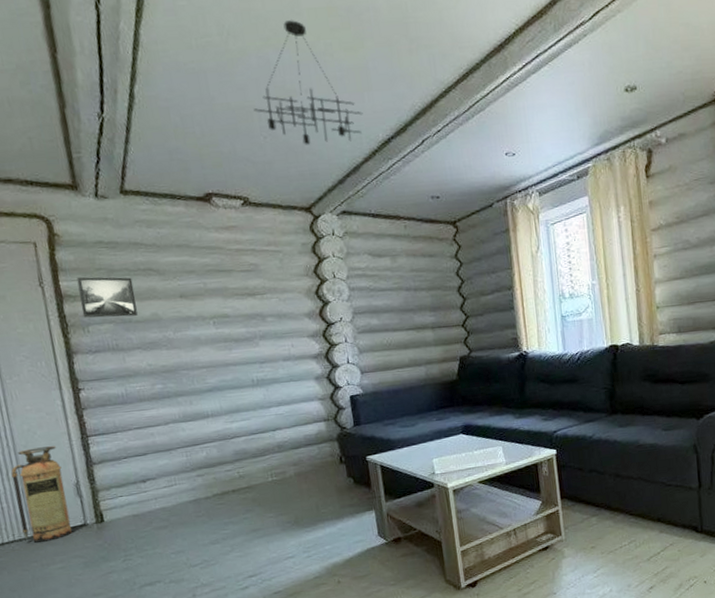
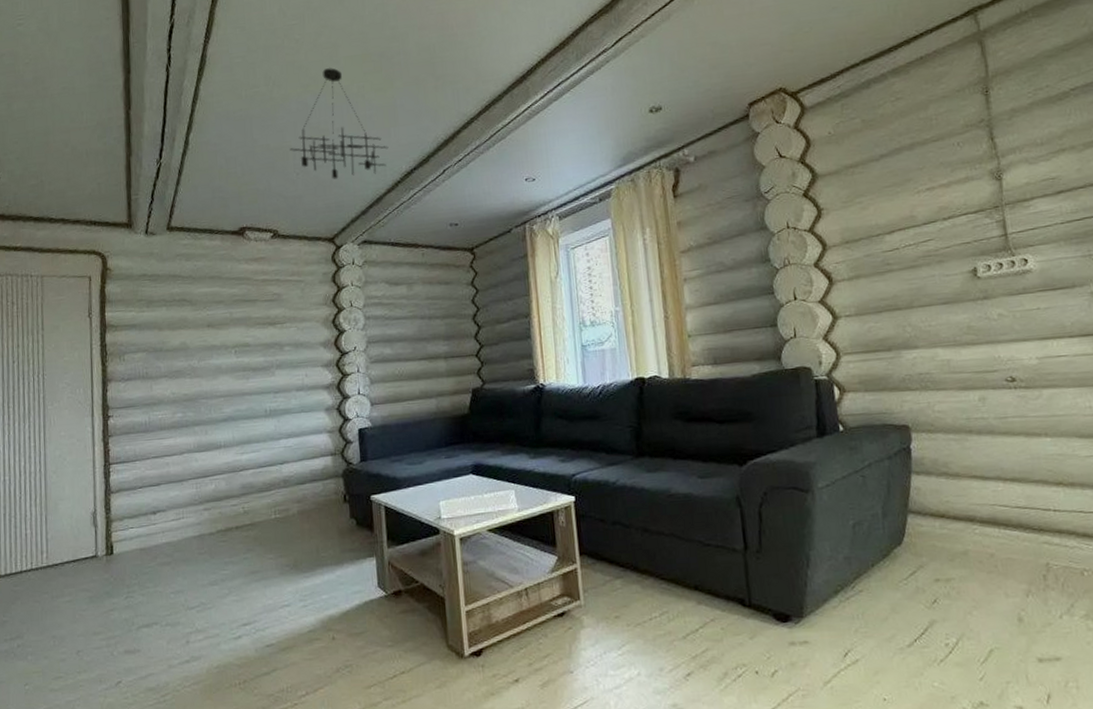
fire extinguisher: present [11,446,73,543] -> none [39,473,84,573]
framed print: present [76,276,138,318] -> none [120,307,168,347]

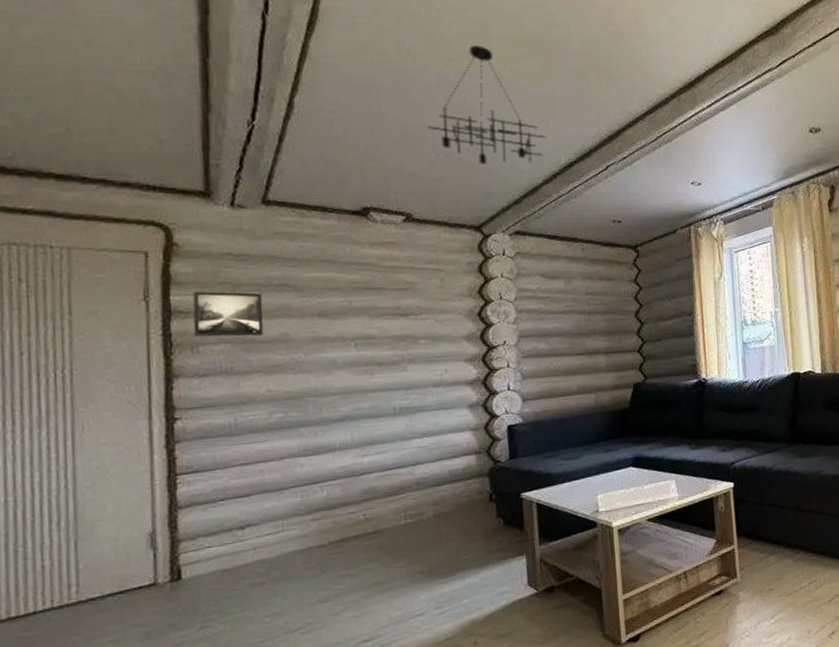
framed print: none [120,307,168,347] -> present [192,291,263,337]

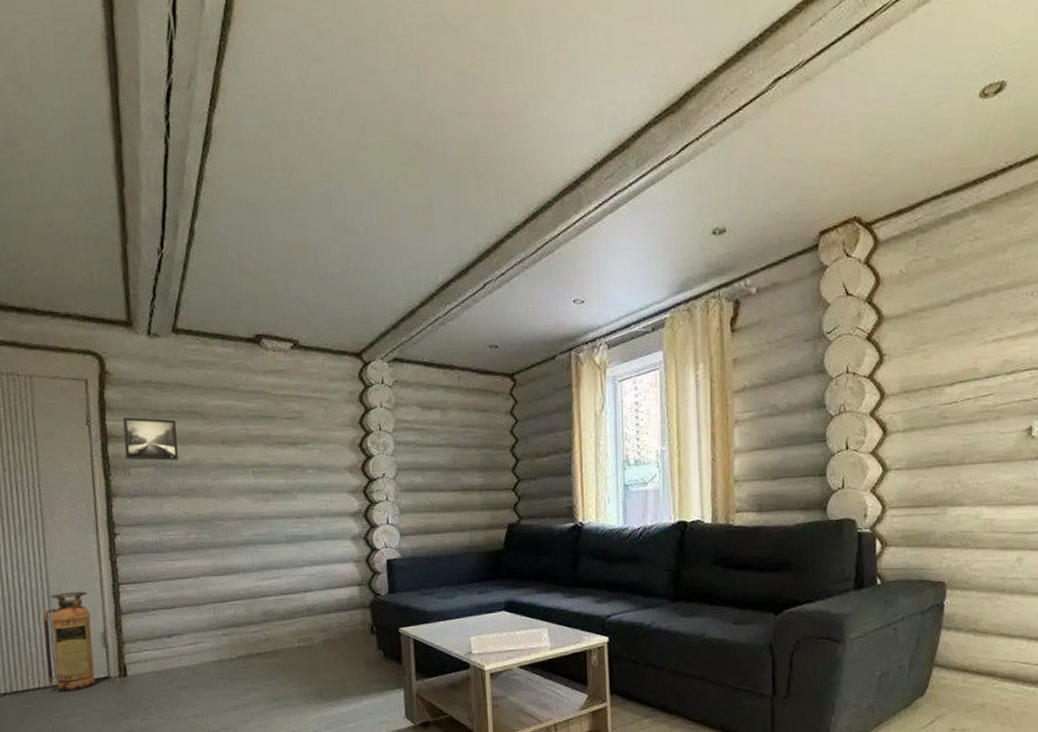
fire extinguisher: none [64,487,136,610] -> present [42,592,96,692]
chandelier: present [428,45,546,164] -> none [311,154,423,286]

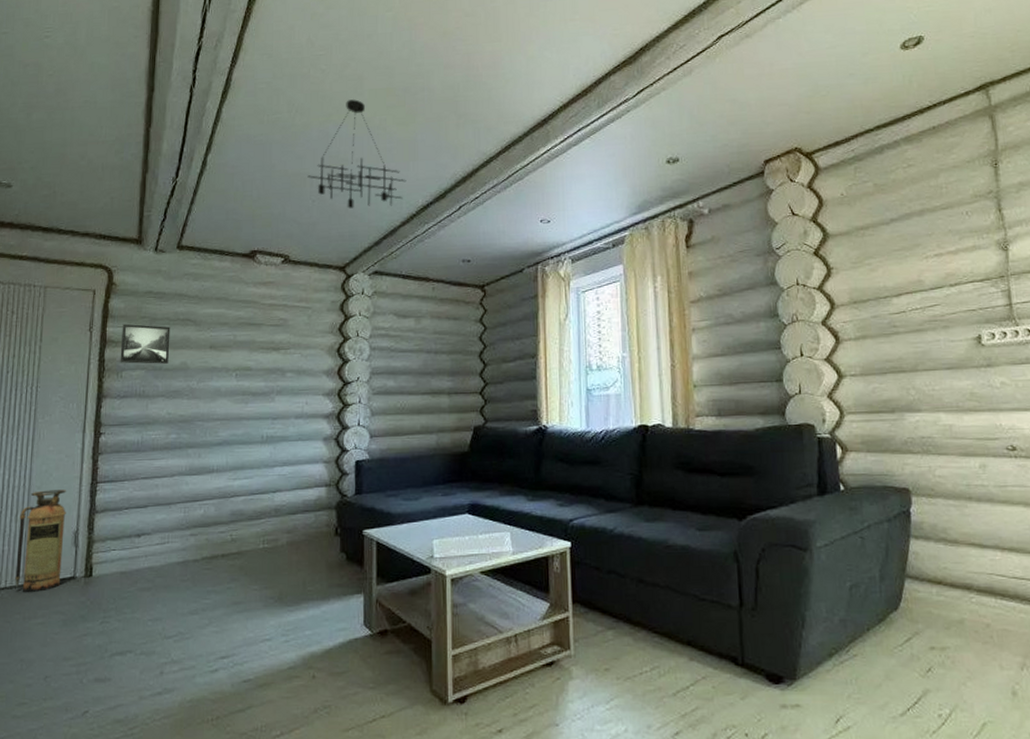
chandelier: none [311,154,423,286] -> present [307,99,406,209]

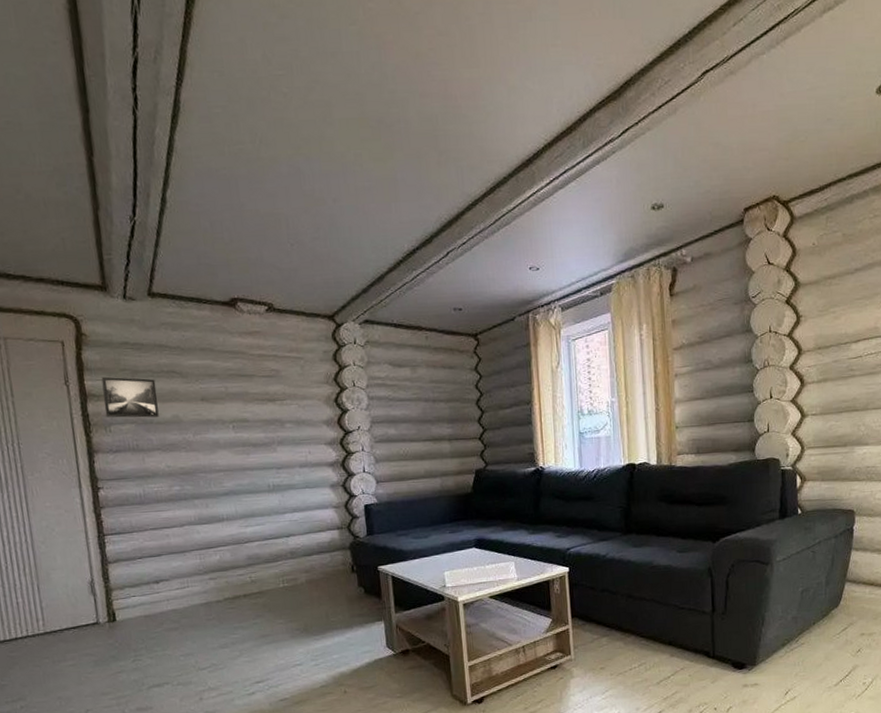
fire extinguisher: present [14,490,66,592] -> none [28,543,85,639]
chandelier: present [307,99,406,209] -> none [282,130,390,254]

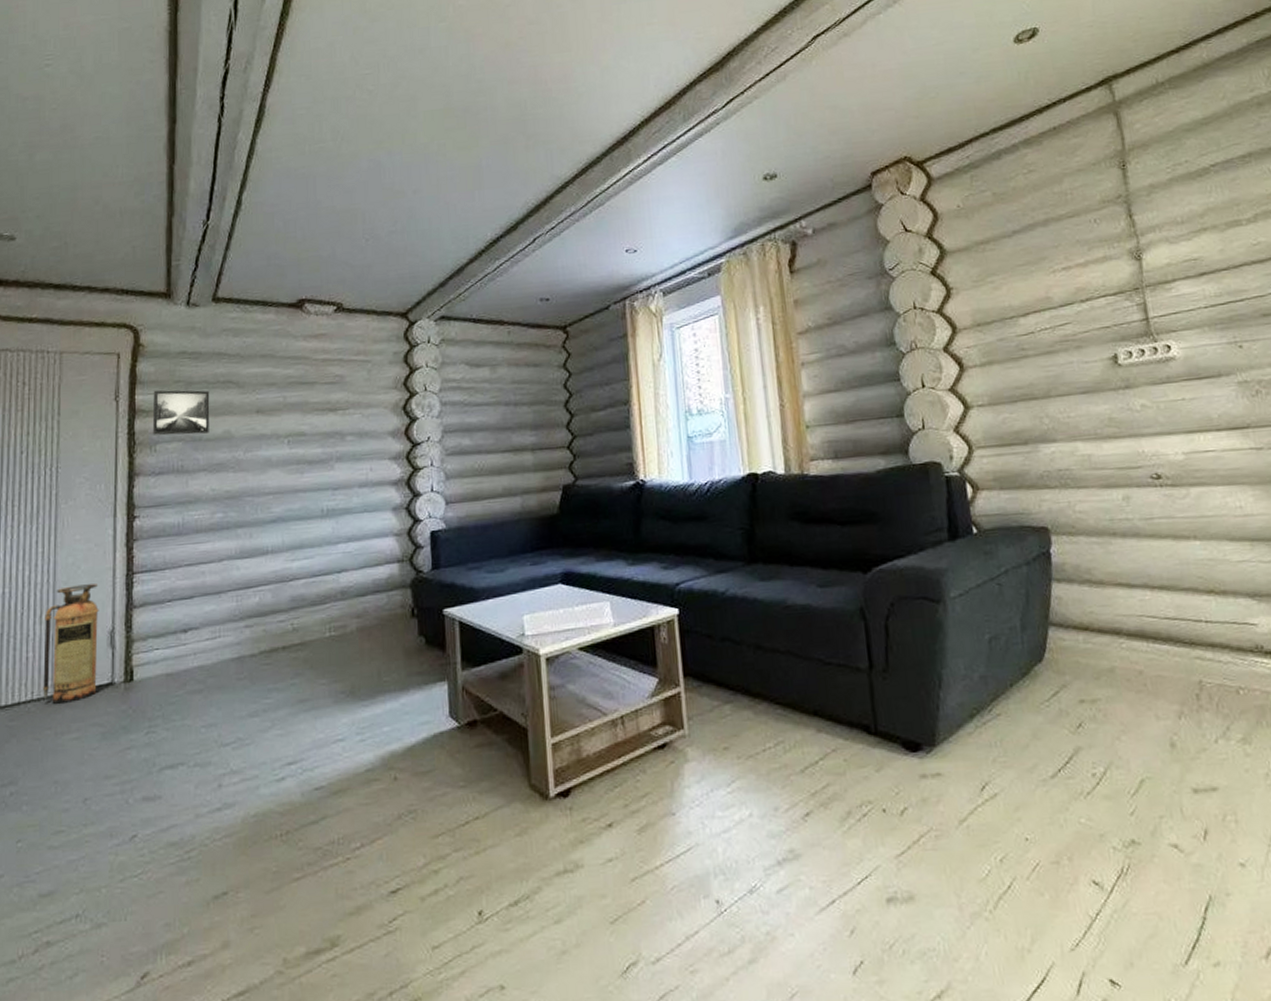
fire extinguisher: none [28,543,85,639] -> present [42,584,99,704]

